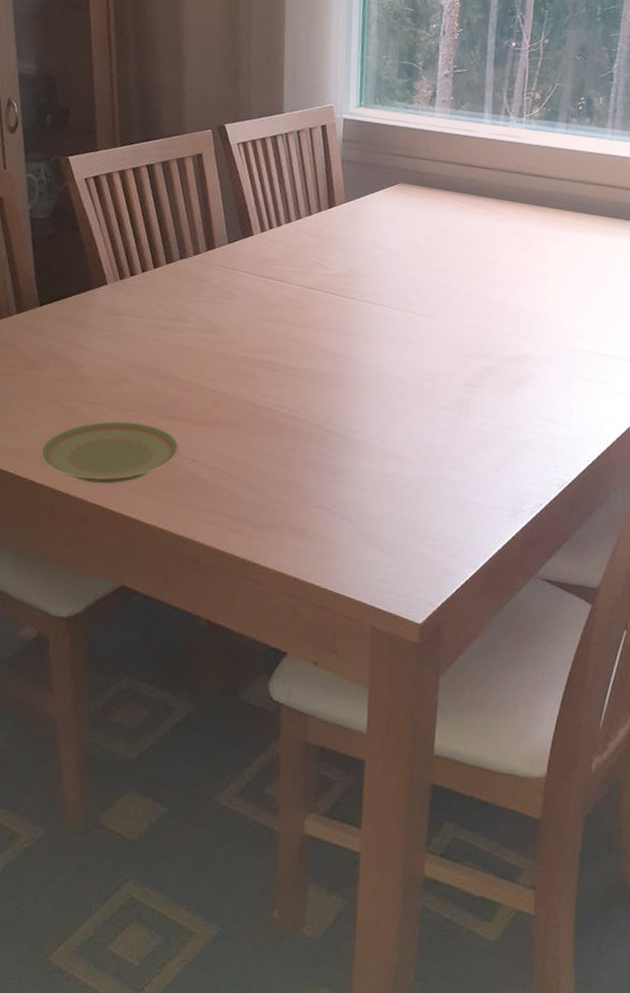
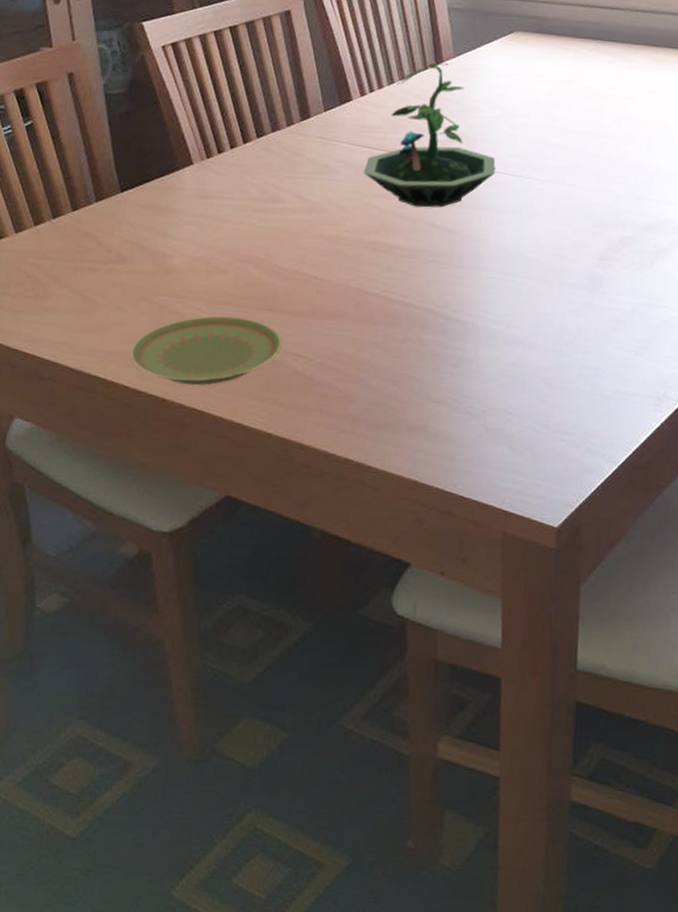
terrarium: none [260,206,378,334] -> present [363,63,496,208]

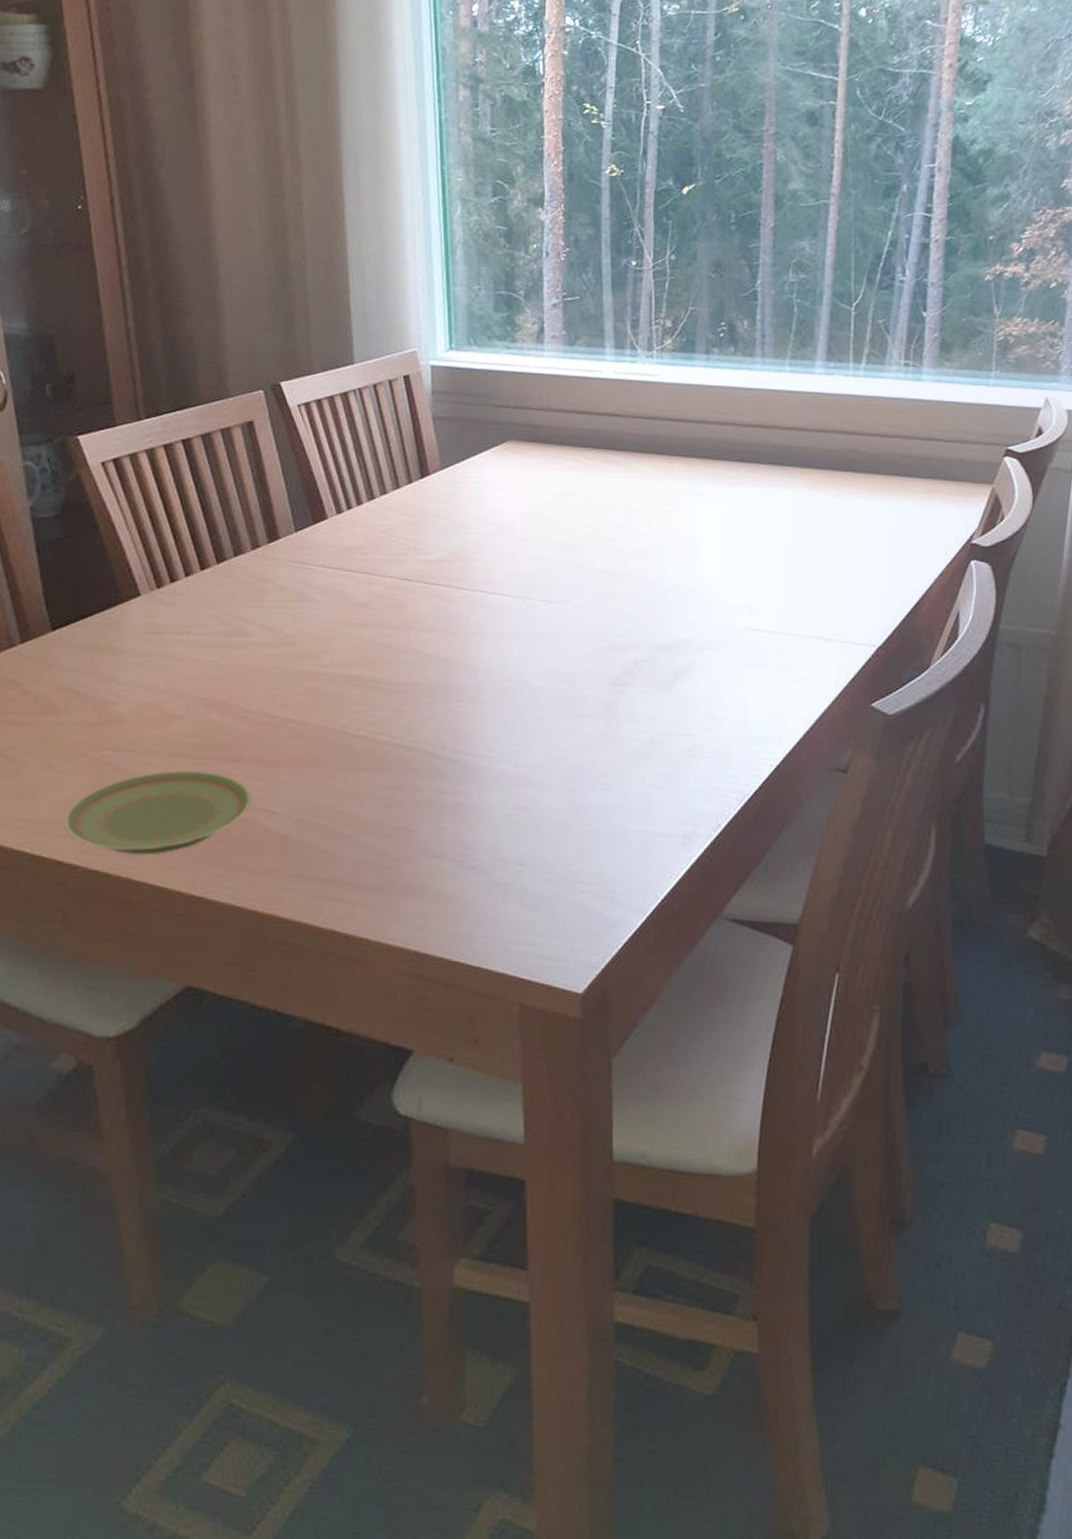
terrarium: present [363,63,496,208] -> none [342,475,493,636]

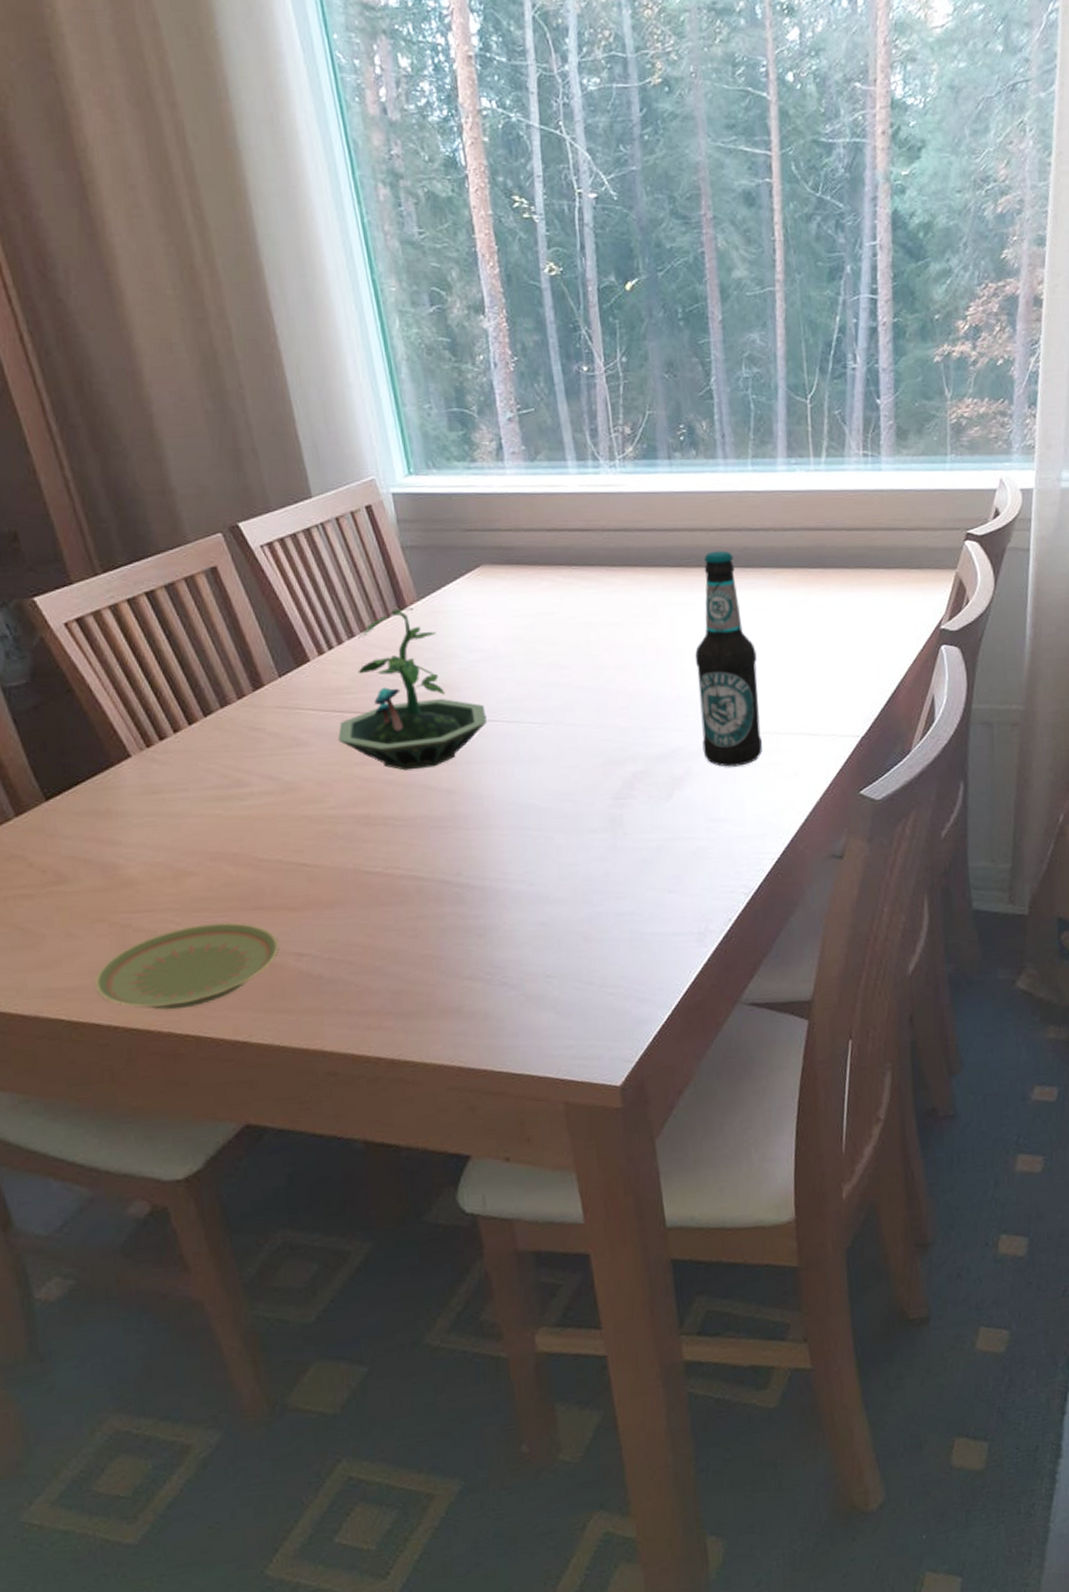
terrarium: none [342,475,493,636] -> present [337,607,487,771]
bottle: none [710,446,776,665] -> present [695,550,763,767]

